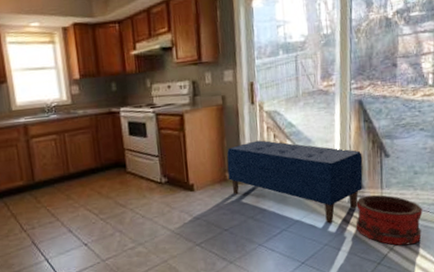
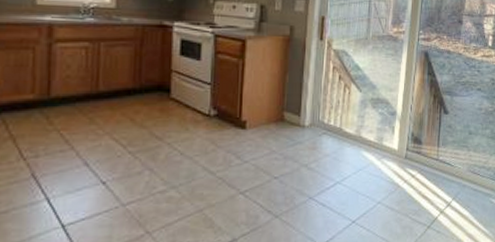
bench: present [227,140,363,223] -> none [286,80,423,179]
bucket: present [355,194,423,246] -> none [410,152,473,209]

